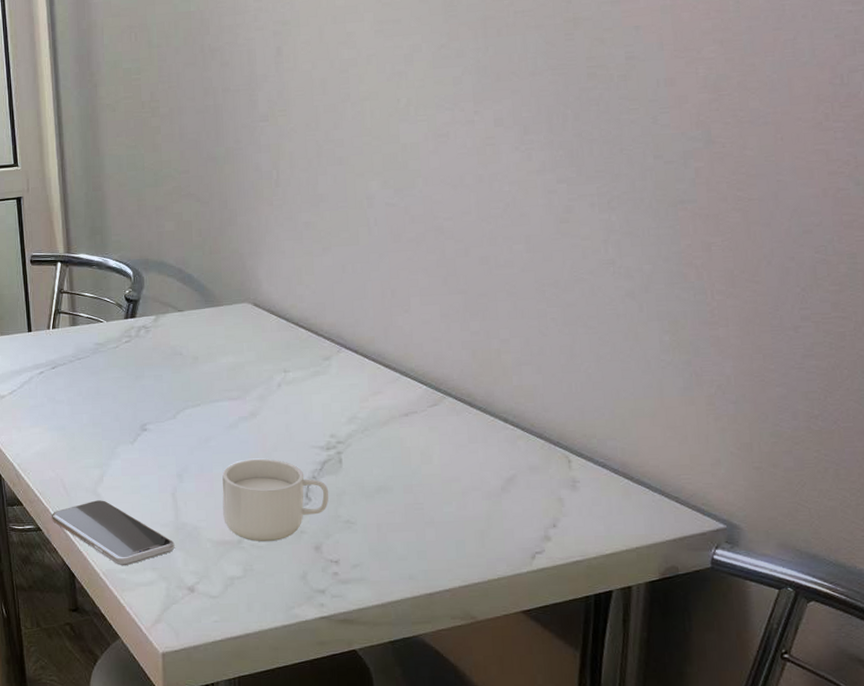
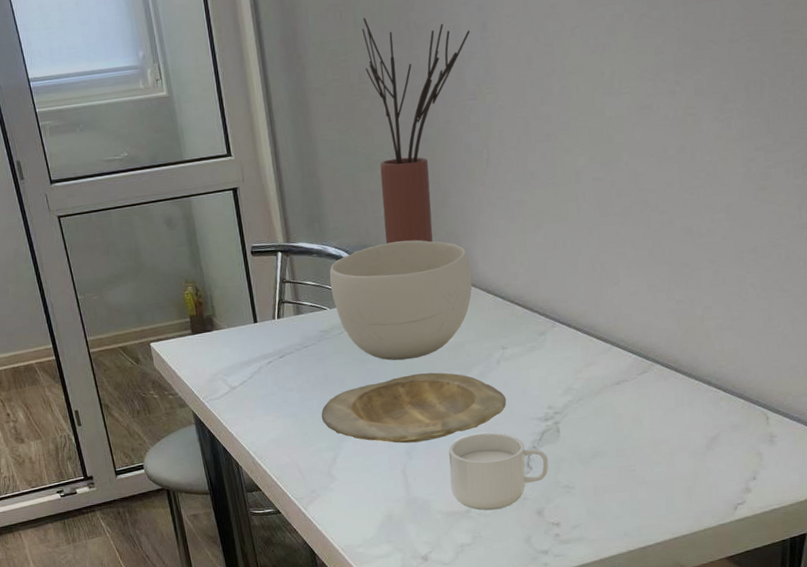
smartphone: present [52,500,175,565] -> none [290,481,408,541]
plate: none [90,392,287,465] -> present [321,372,507,444]
bowl: none [108,256,256,378] -> present [329,240,472,361]
vase: none [156,39,264,260] -> present [362,17,470,244]

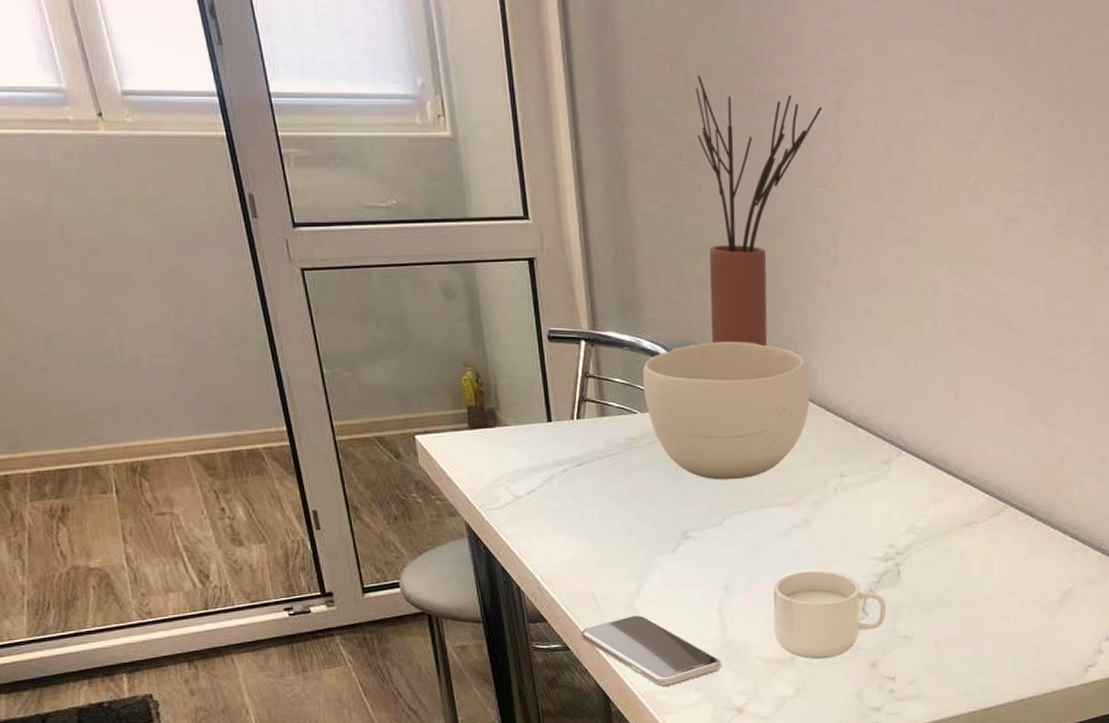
smartphone: none [290,481,408,541] -> present [581,615,722,687]
plate: present [321,372,507,444] -> none [624,497,843,577]

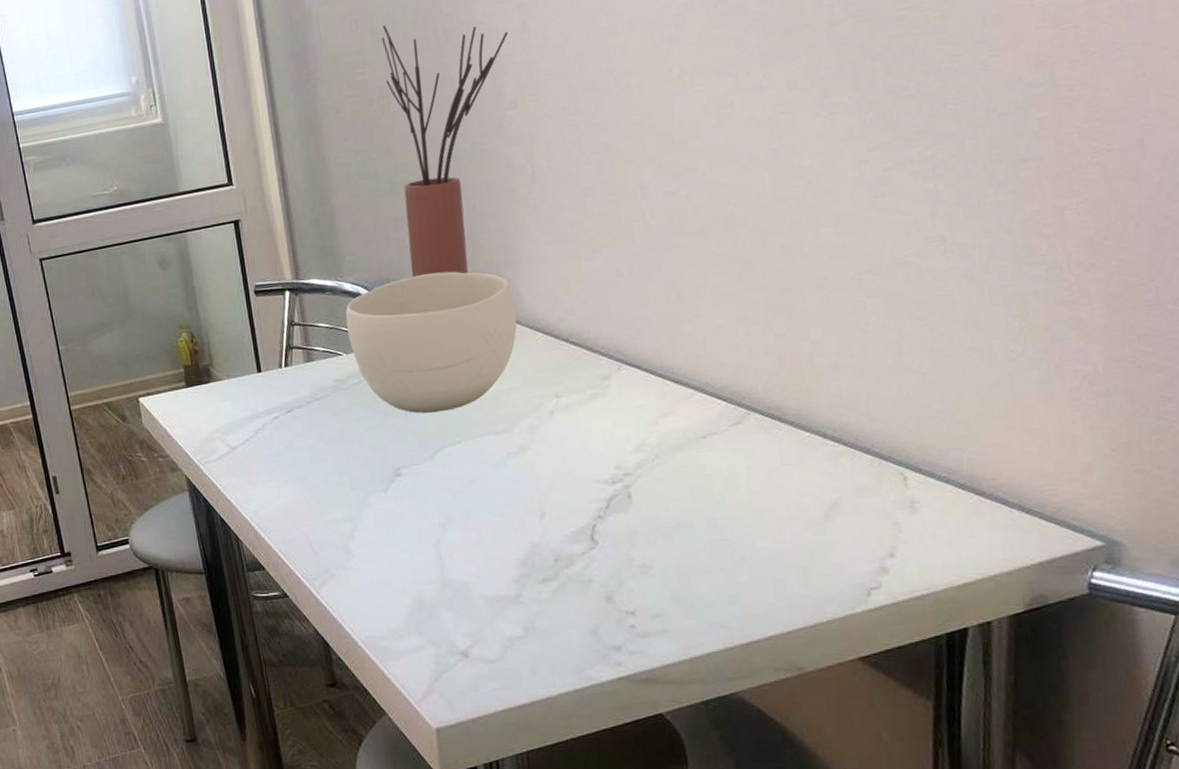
smartphone: present [581,615,722,687] -> none [299,558,443,631]
cup: present [773,570,887,659] -> none [492,498,619,595]

